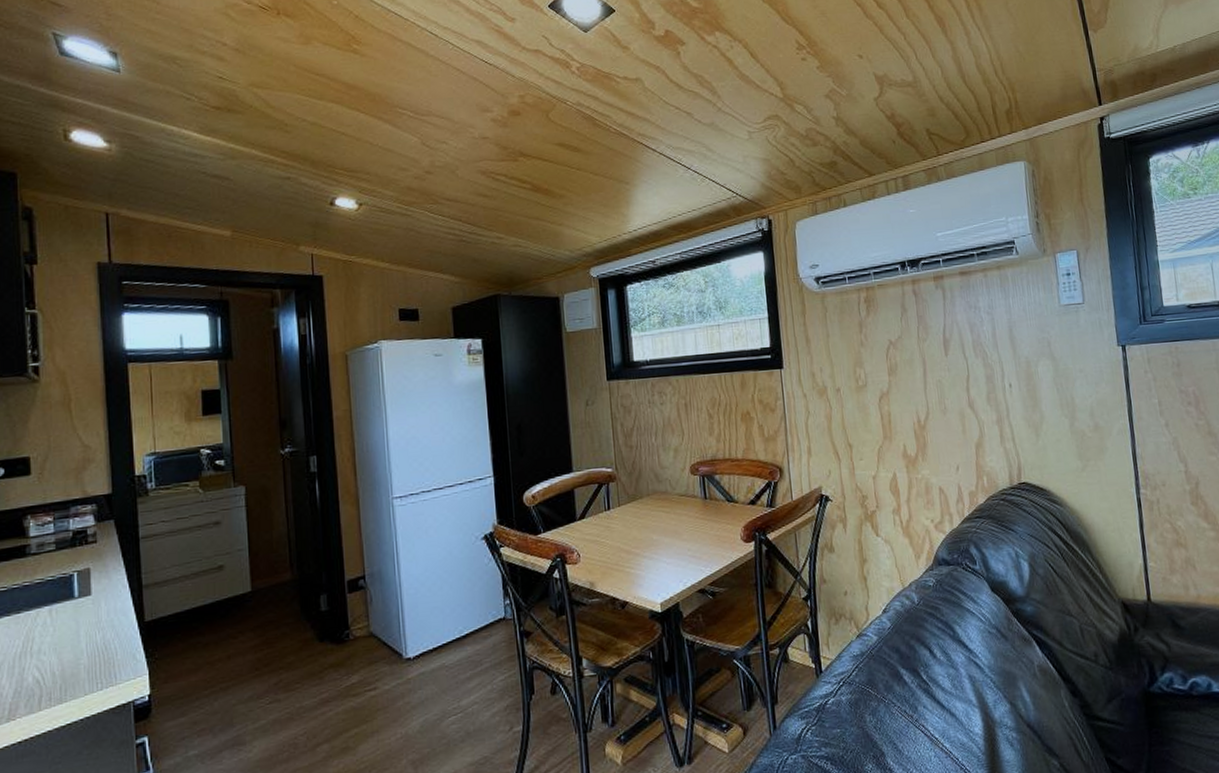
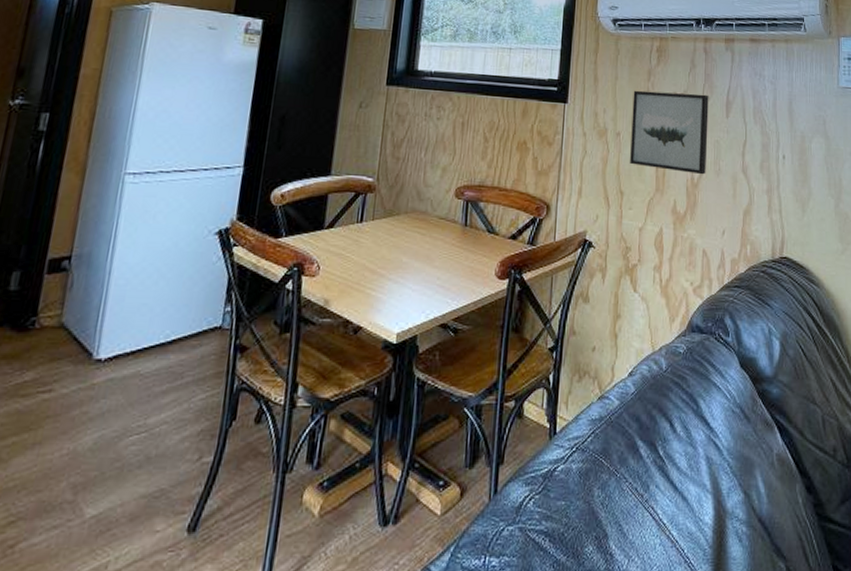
wall art: none [847,336,932,418] -> present [630,90,709,175]

